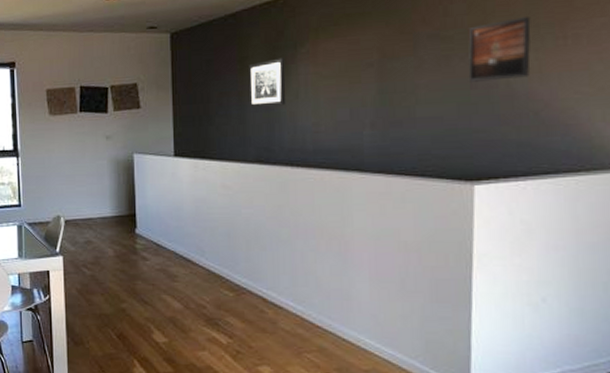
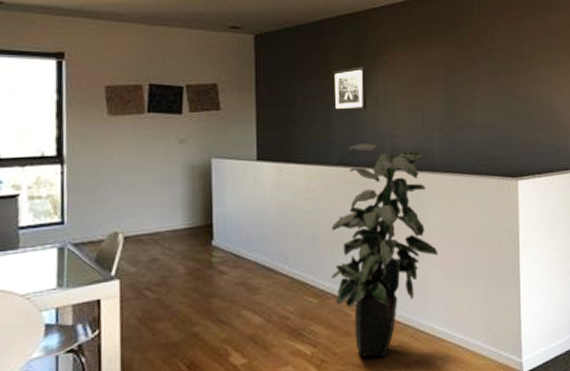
indoor plant: none [246,140,367,359] -> present [331,143,439,357]
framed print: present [467,17,531,82] -> none [509,46,551,95]

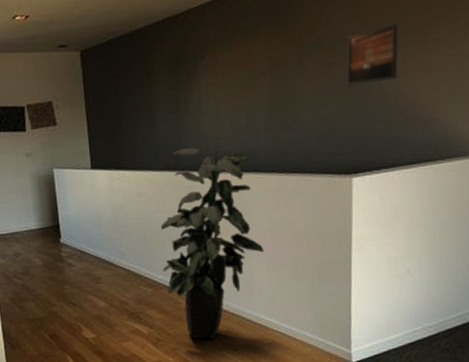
wall art: present [332,66,367,112] -> none [155,71,189,119]
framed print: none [509,46,551,95] -> present [346,24,398,86]

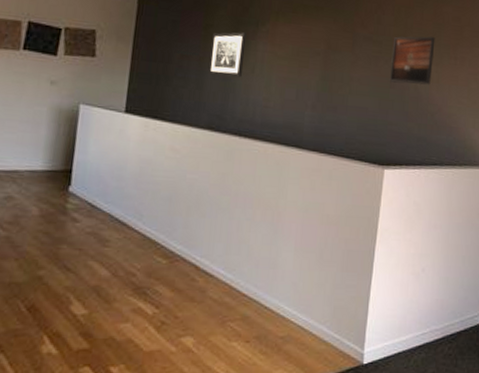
wall art: none [155,71,189,119] -> present [208,32,247,78]
indoor plant: present [160,147,265,340] -> none [183,110,294,328]

